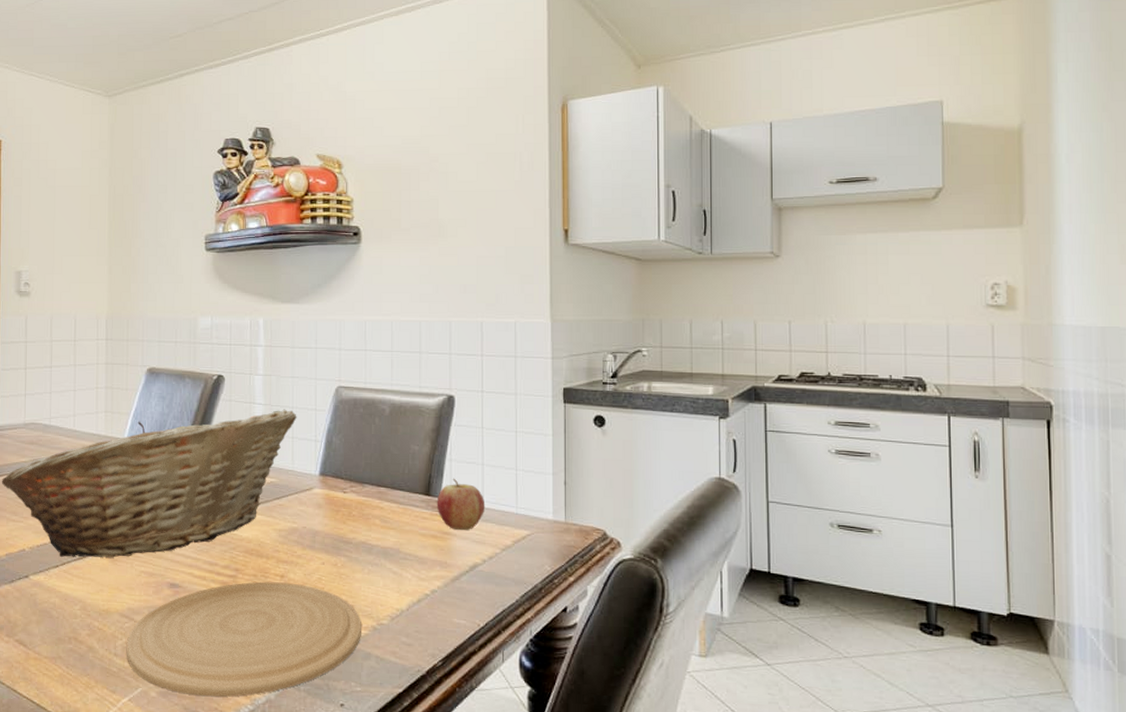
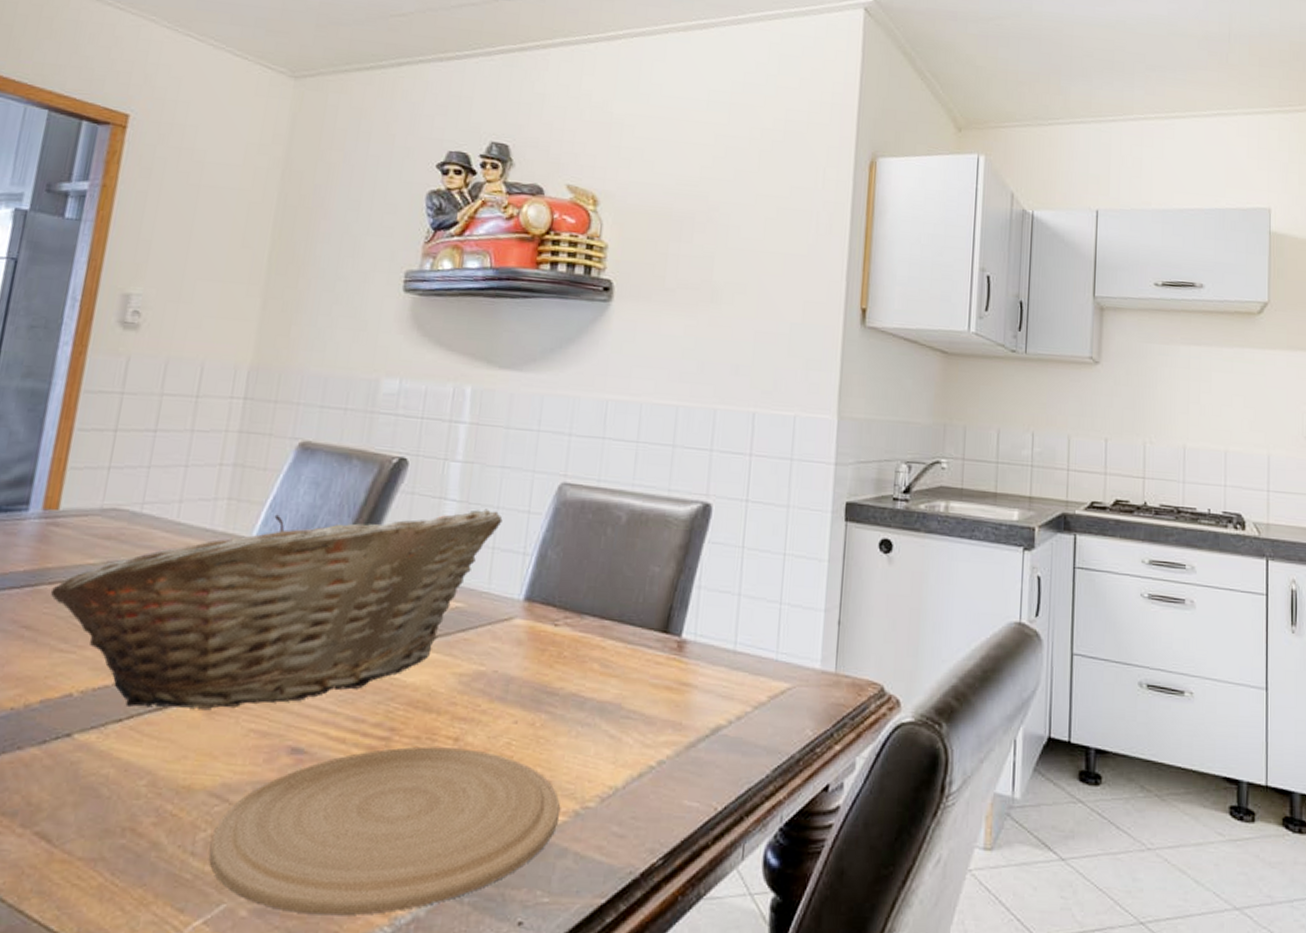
fruit: present [436,478,486,531] -> none [675,611,739,682]

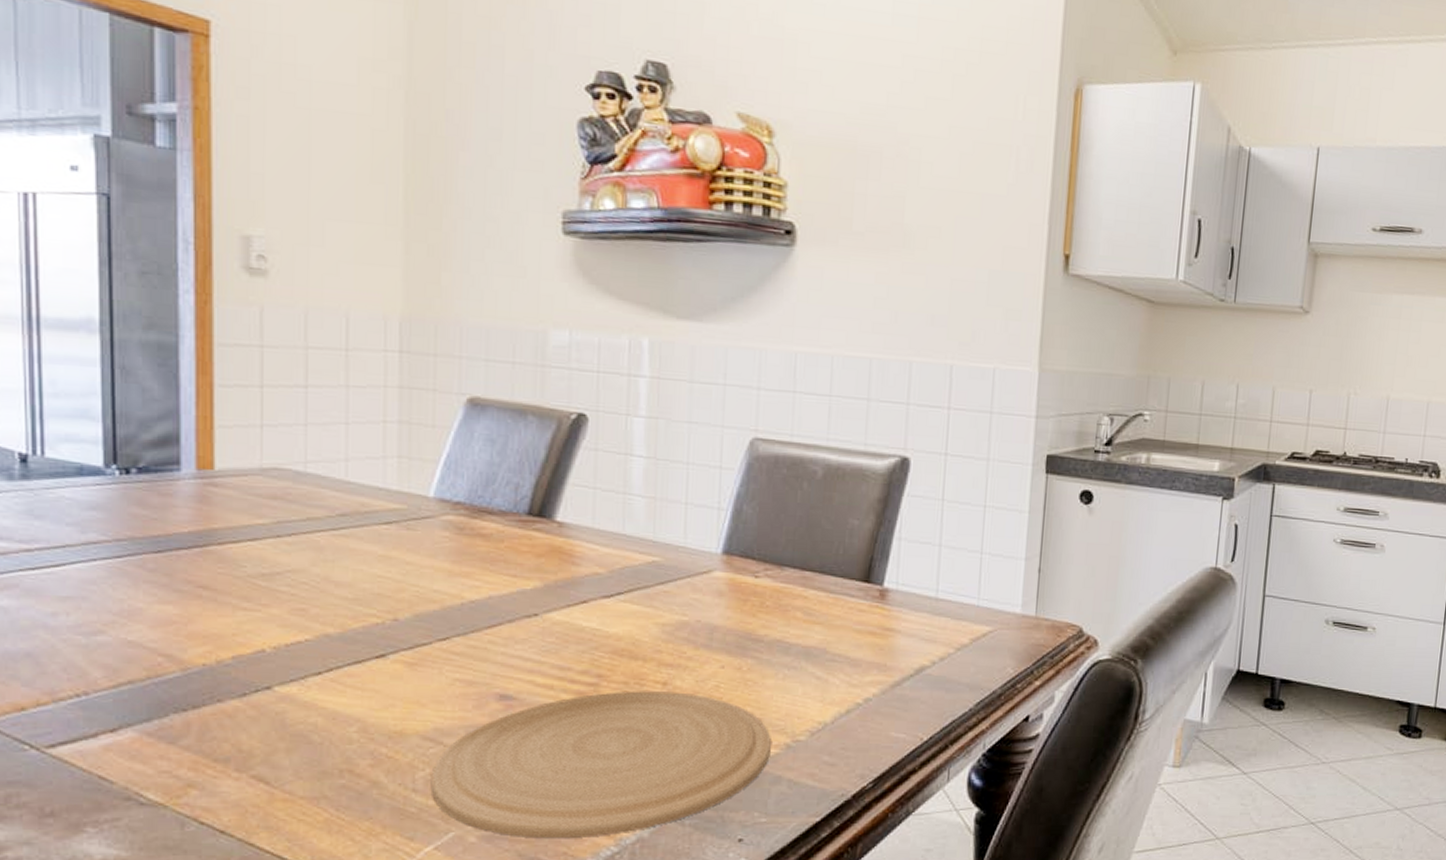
fruit basket: present [50,509,503,709] -> none [221,464,694,661]

